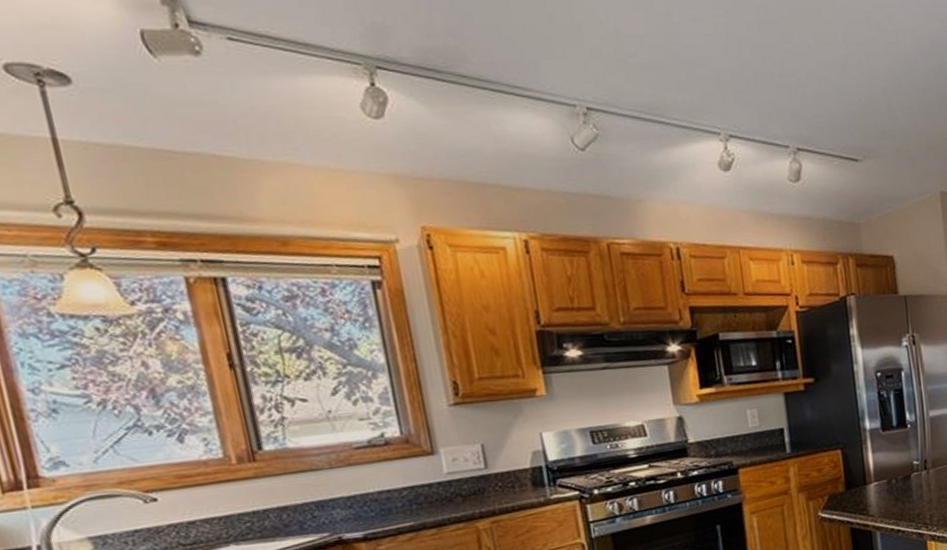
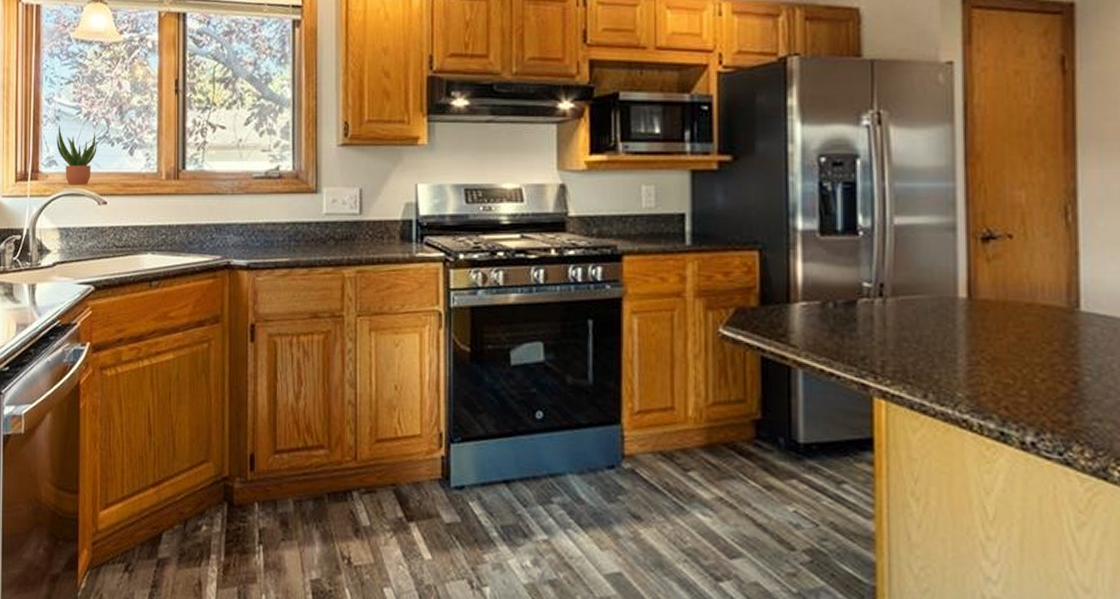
potted plant: none [57,418,128,487] -> present [57,125,97,185]

